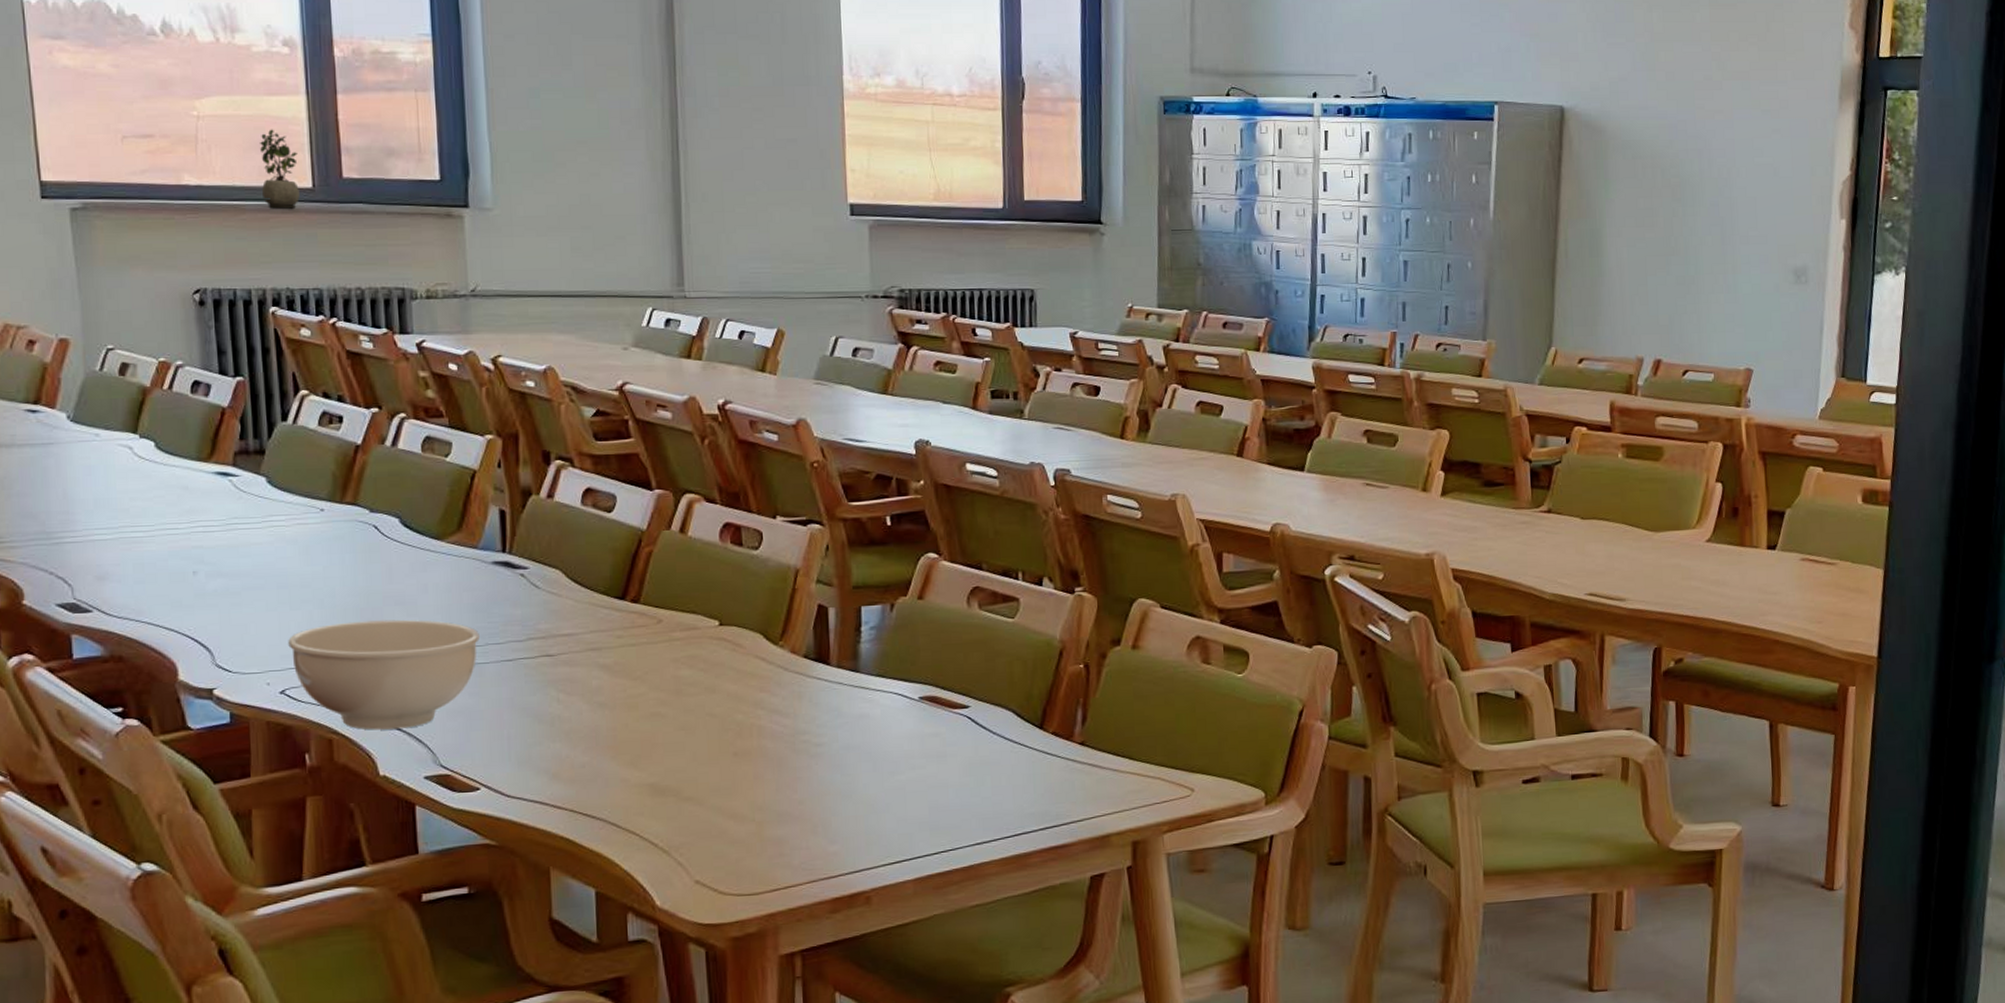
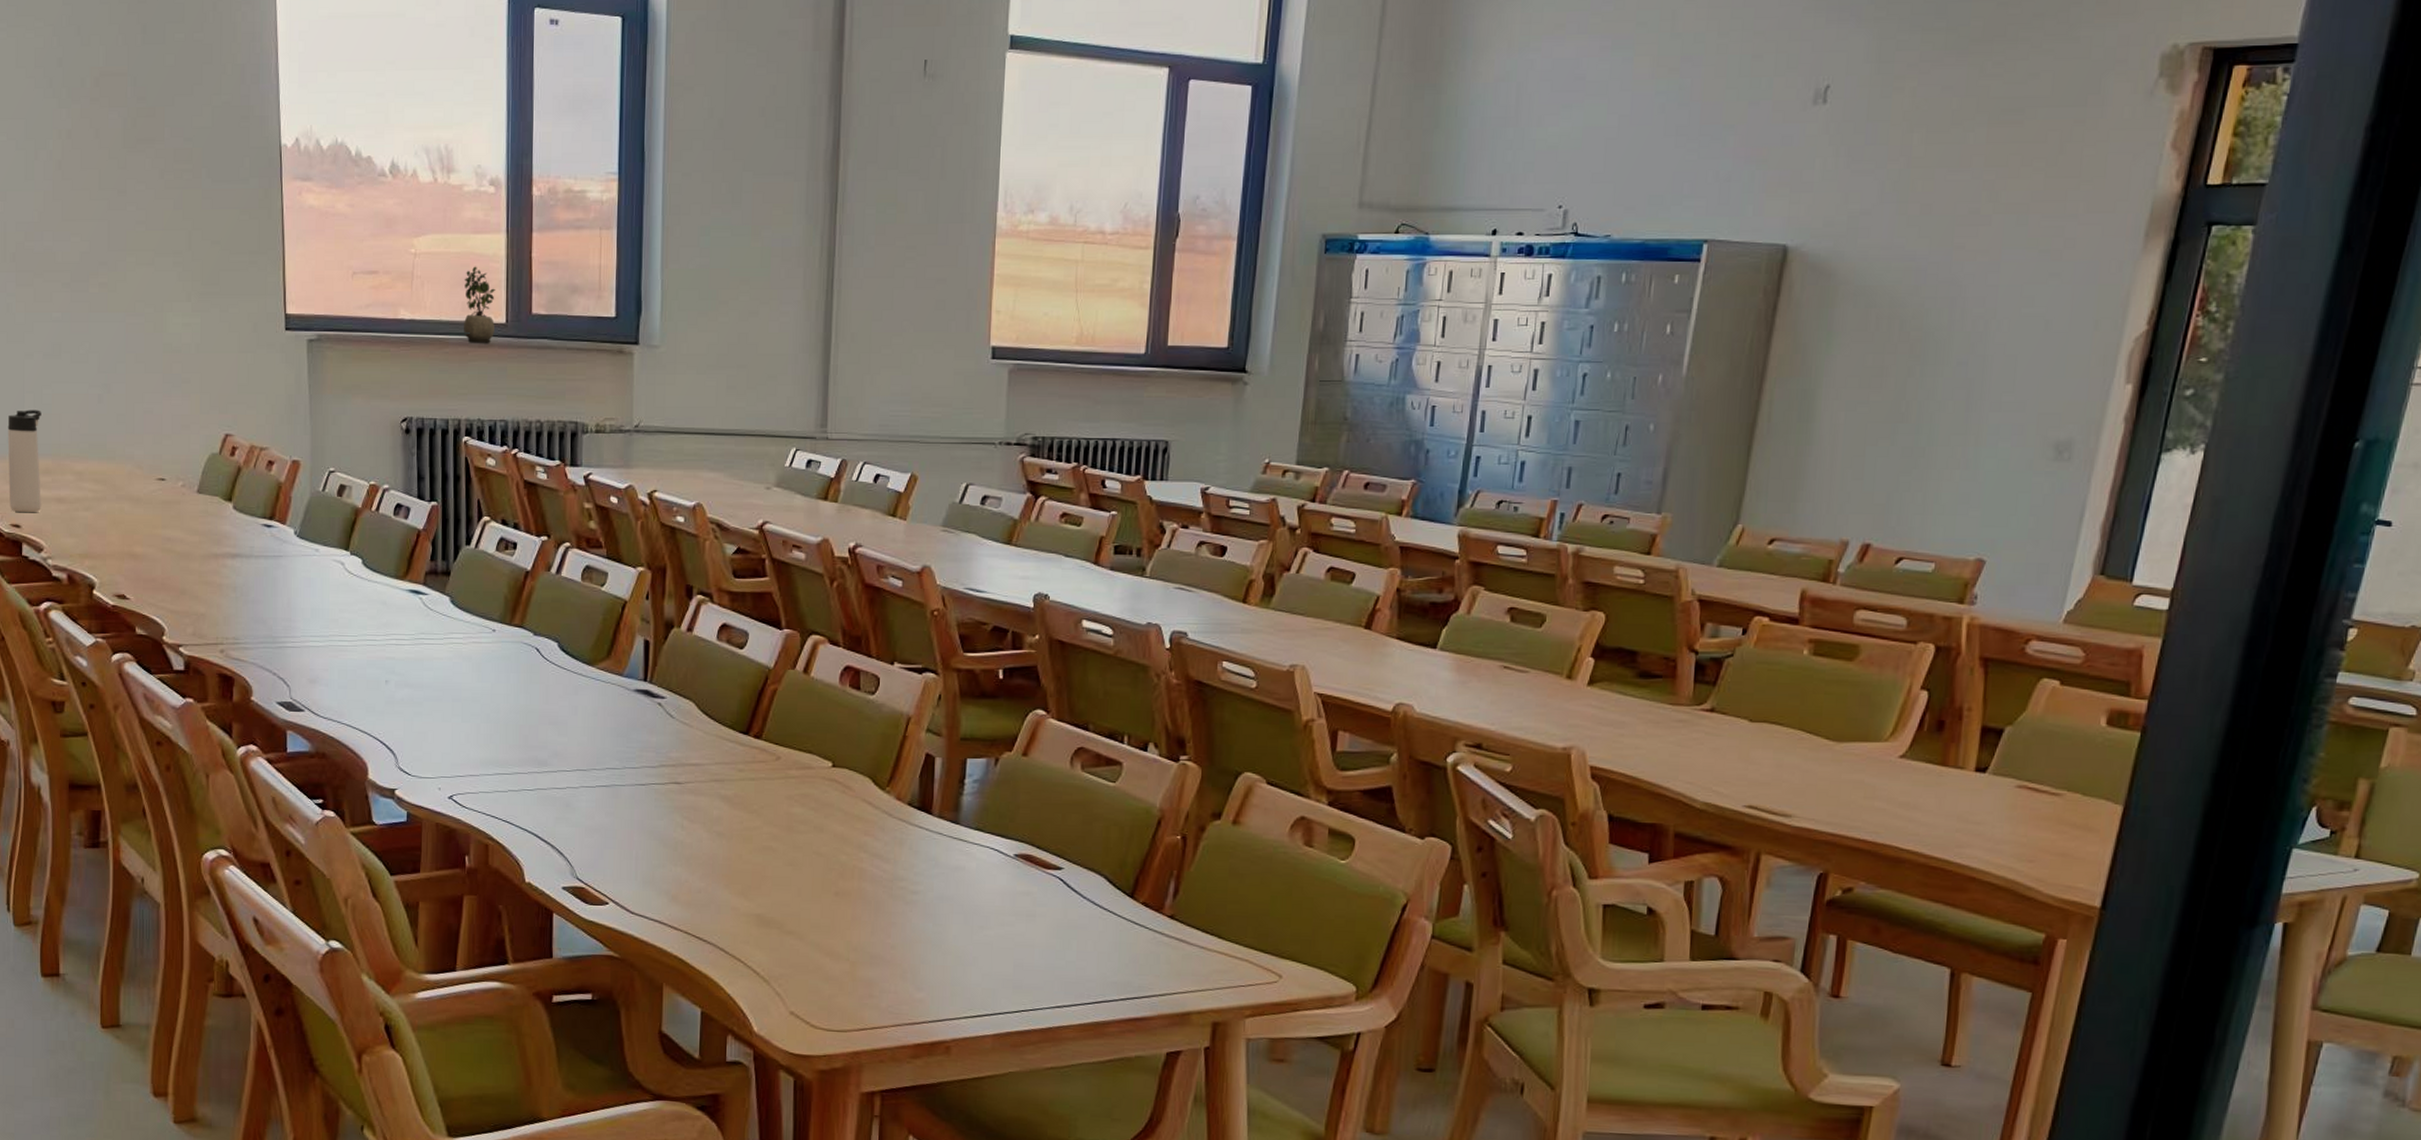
soup bowl: present [288,619,480,730] -> none [458,737,619,841]

